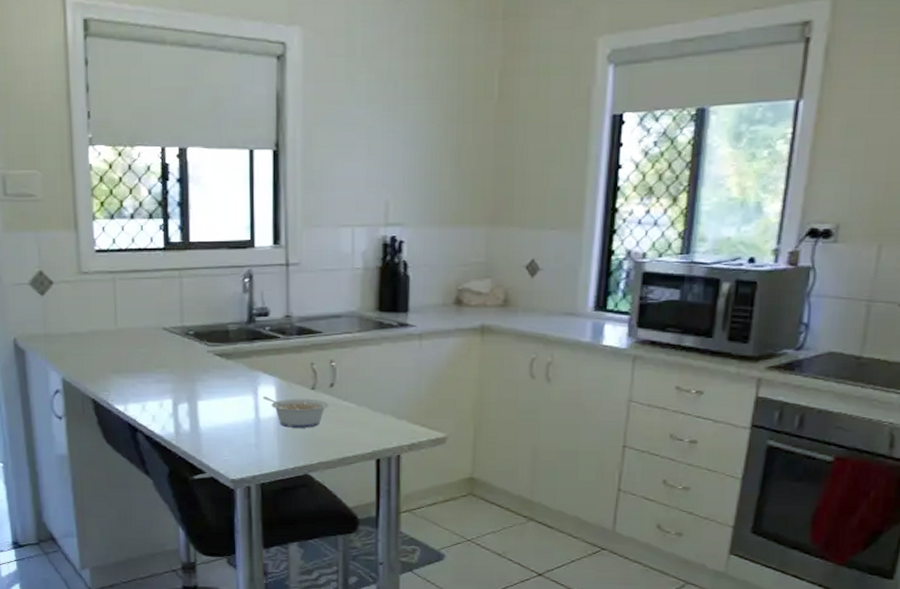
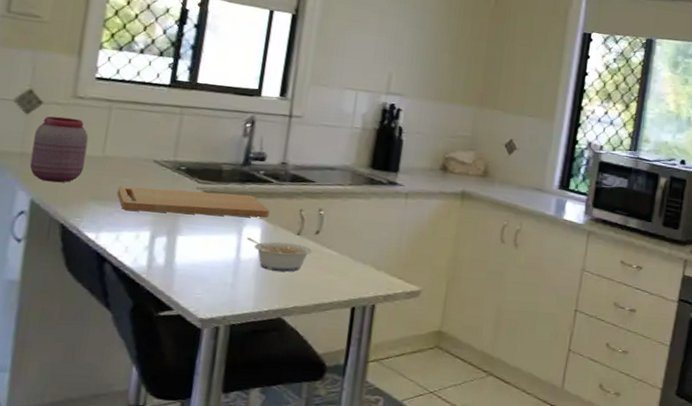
jar: none [53,294,102,360] -> present [30,116,89,183]
cutting board: none [135,353,282,380] -> present [117,186,271,219]

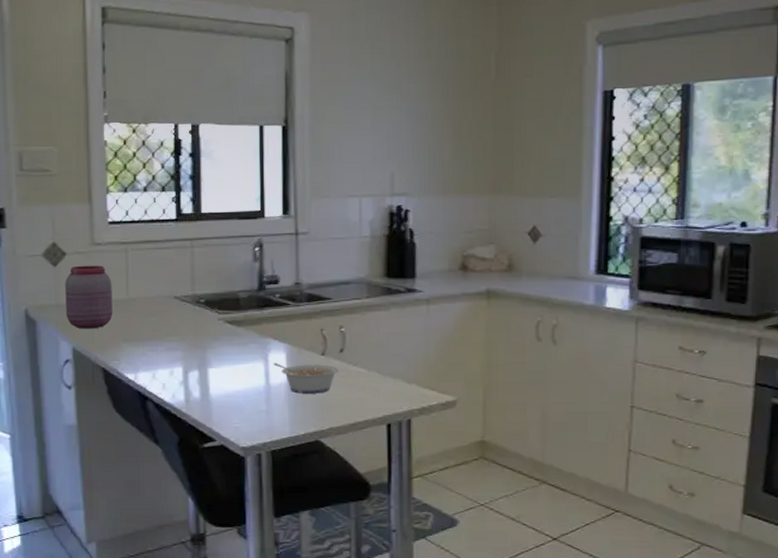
cutting board: present [117,186,271,219] -> none [146,320,292,348]

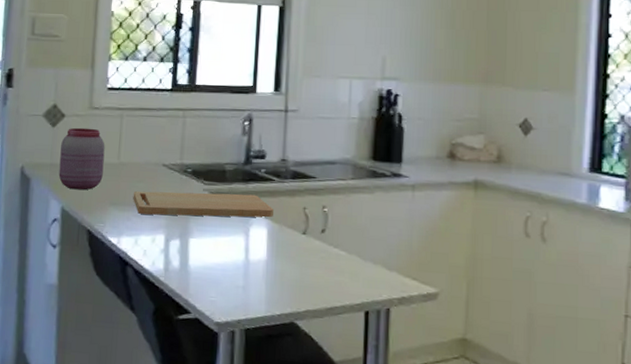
cutting board: none [146,320,292,348] -> present [133,190,275,218]
legume: present [273,363,339,394] -> none [254,238,319,274]

